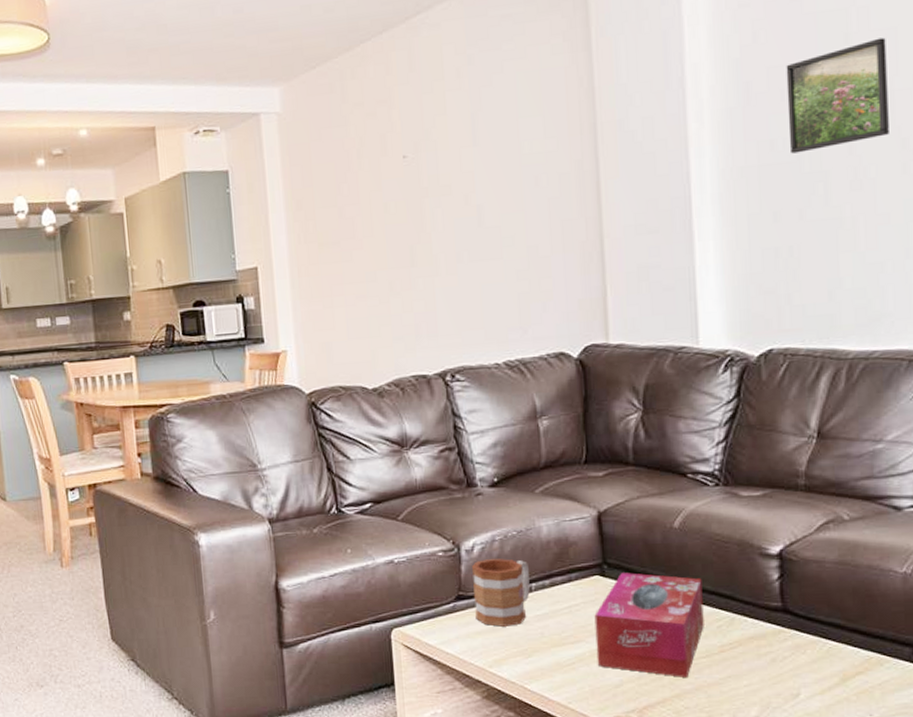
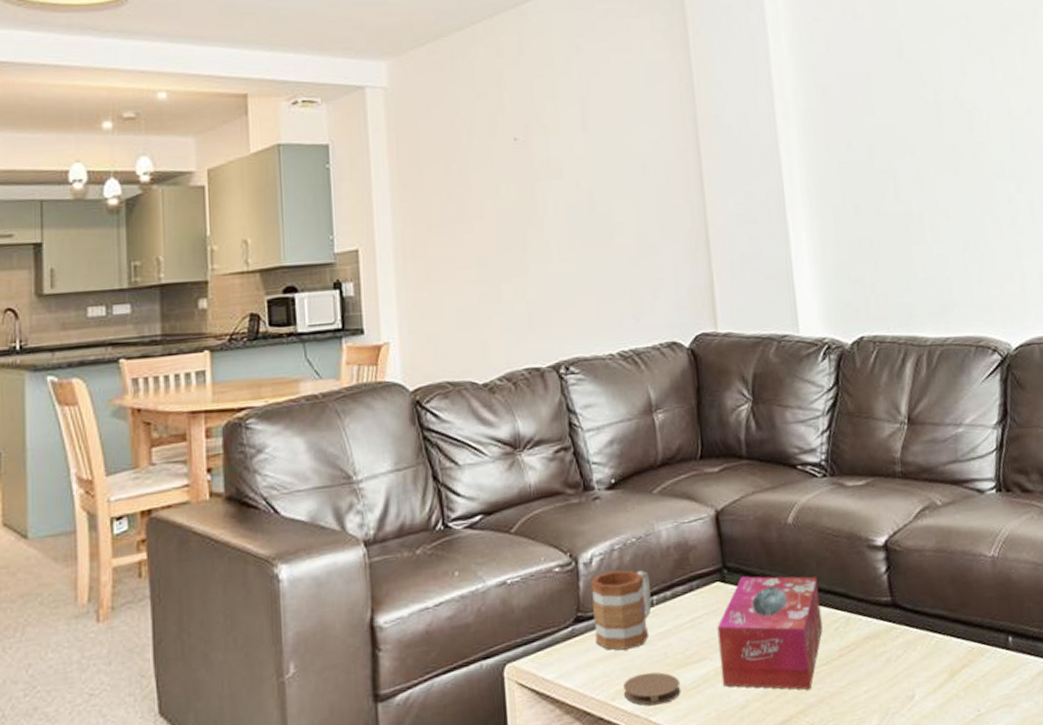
coaster: none [501,647,556,676] -> present [623,672,681,706]
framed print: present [786,37,889,154] -> none [854,56,941,153]

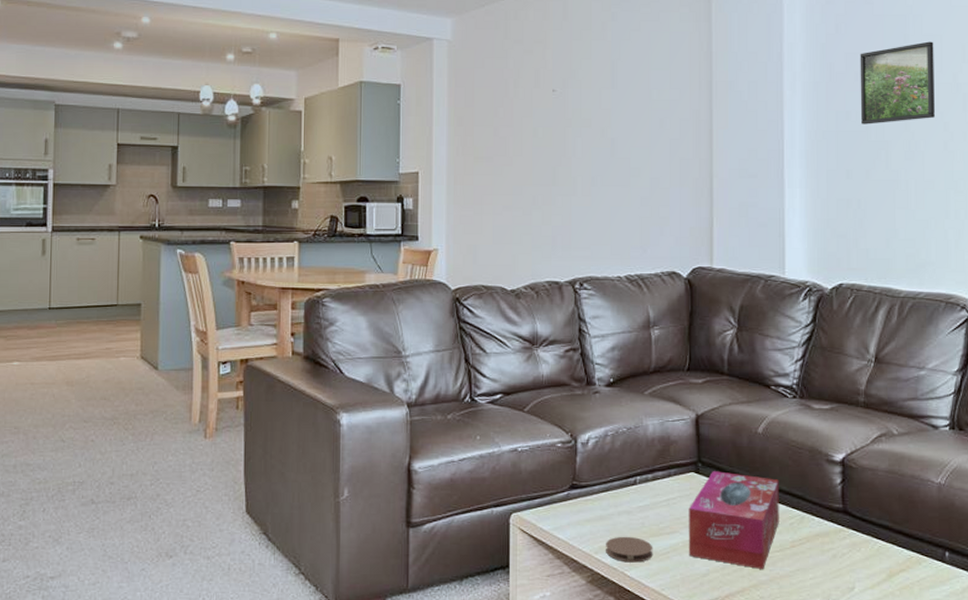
mug: present [591,570,652,650] -> none [586,452,636,516]
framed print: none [854,56,941,153] -> present [860,41,935,124]

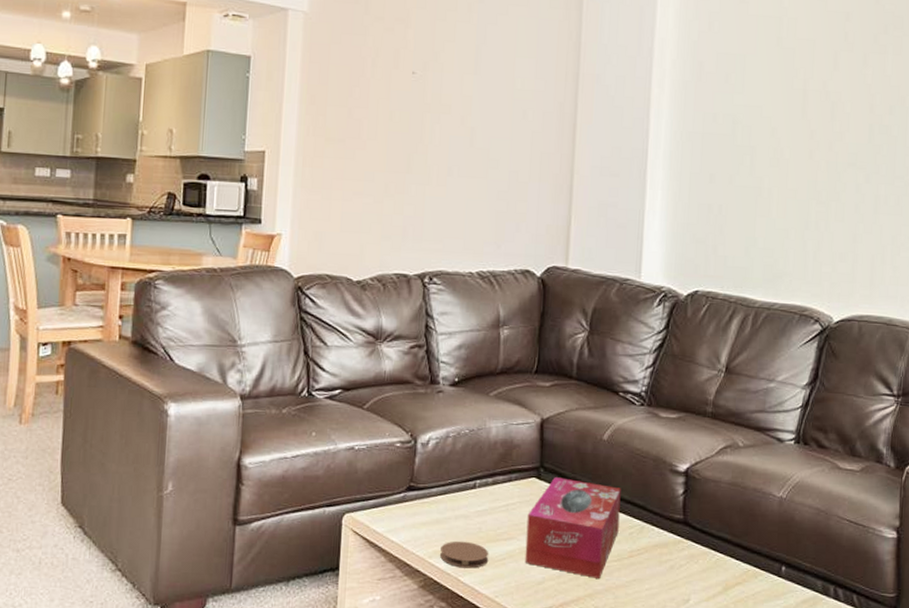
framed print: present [860,41,935,124] -> none [728,46,806,128]

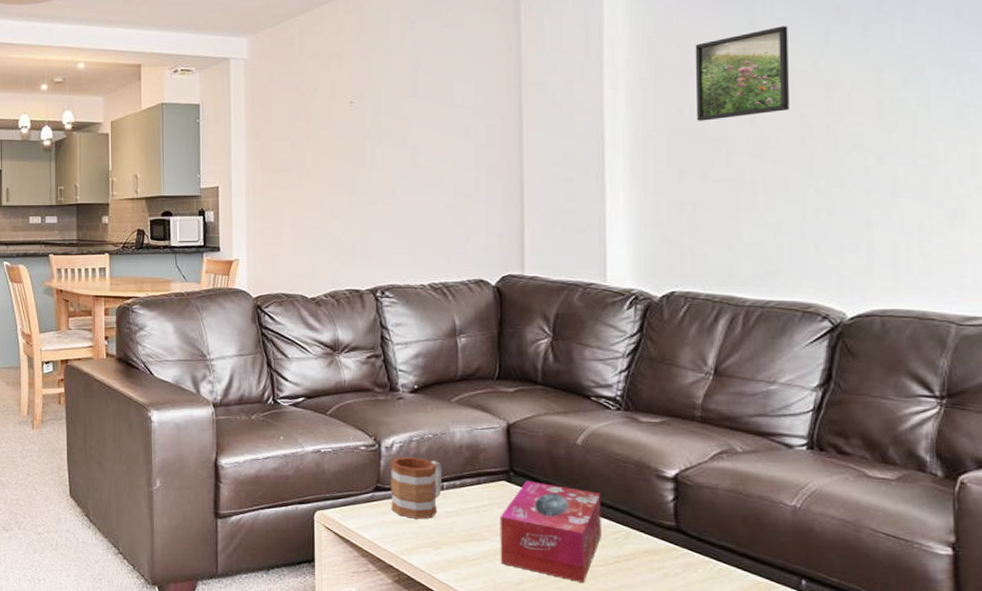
mug: none [422,454,477,520] -> present [391,457,443,519]
coaster: present [440,540,489,569] -> none [412,539,462,567]
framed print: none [728,46,806,128] -> present [695,26,789,121]

